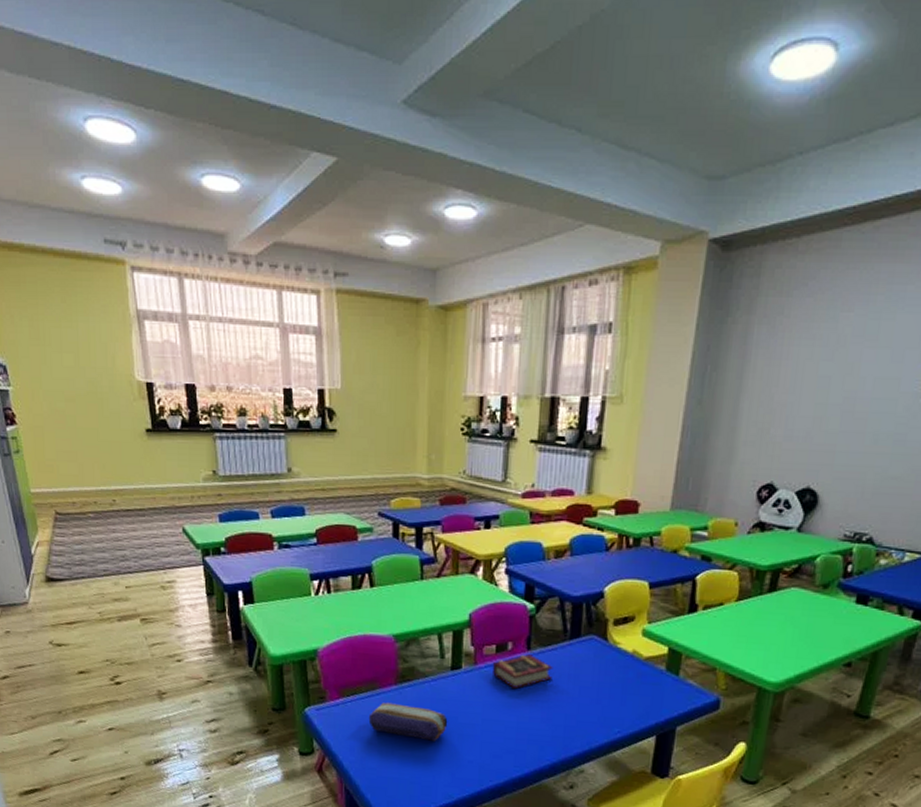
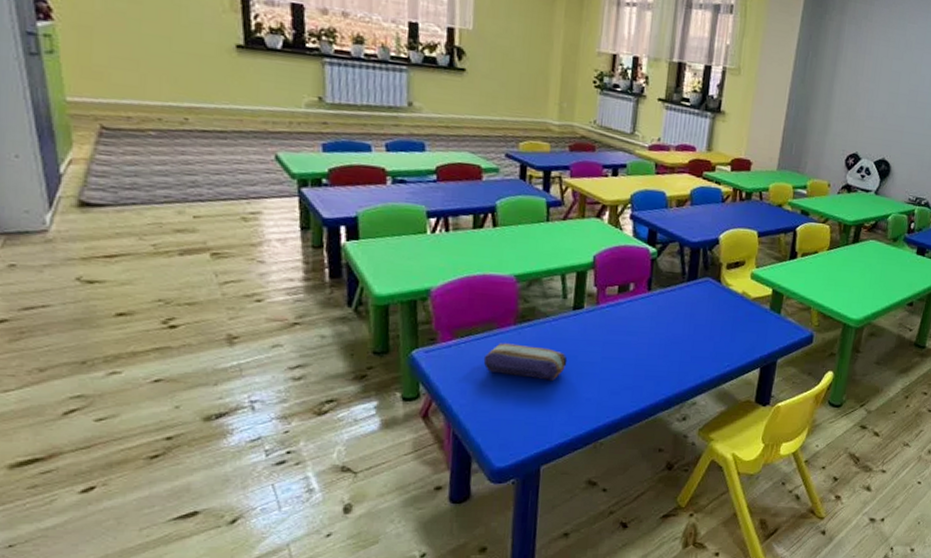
book: present [491,654,553,689] -> none [613,295,671,327]

